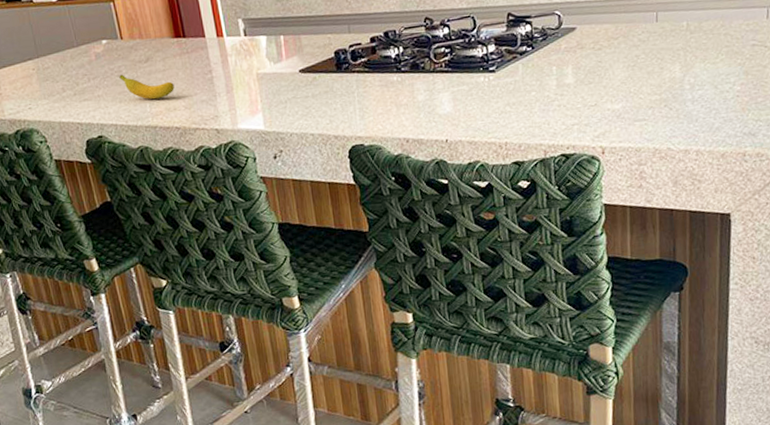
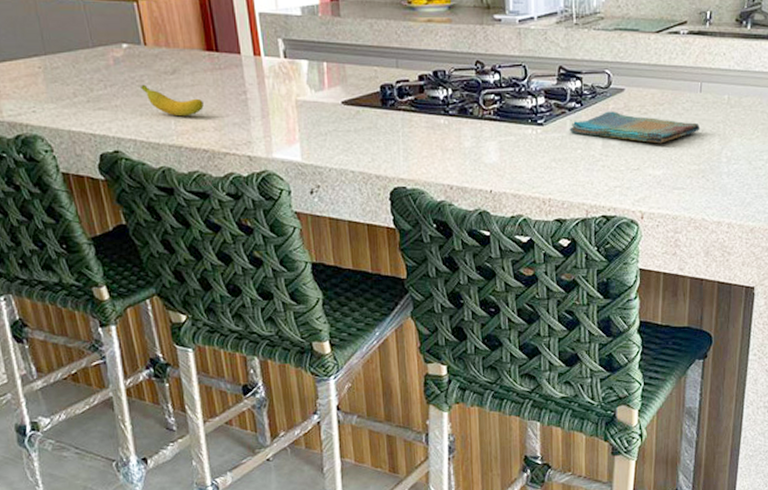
dish towel: none [522,50,658,78] -> present [569,111,699,144]

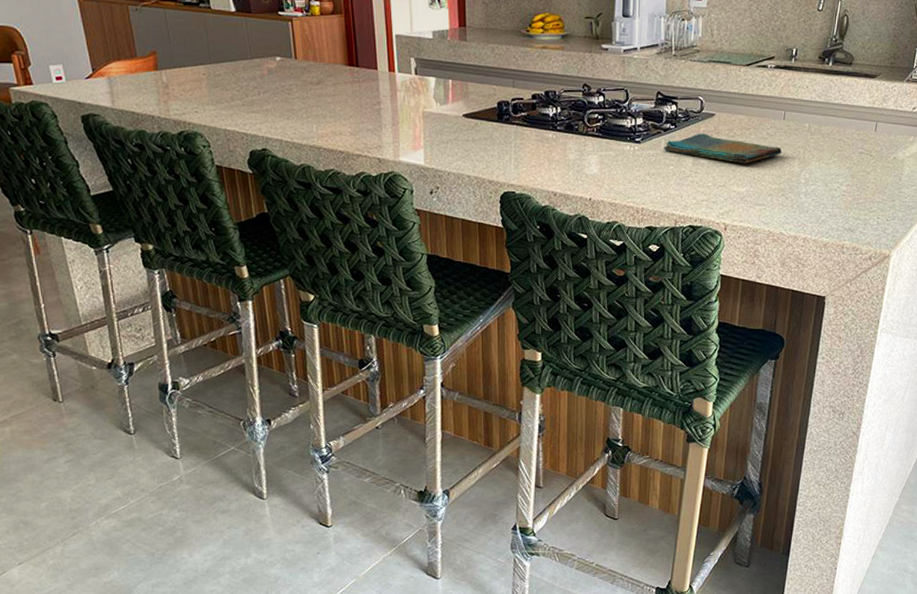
banana: present [141,84,204,117] -> none [289,92,342,122]

